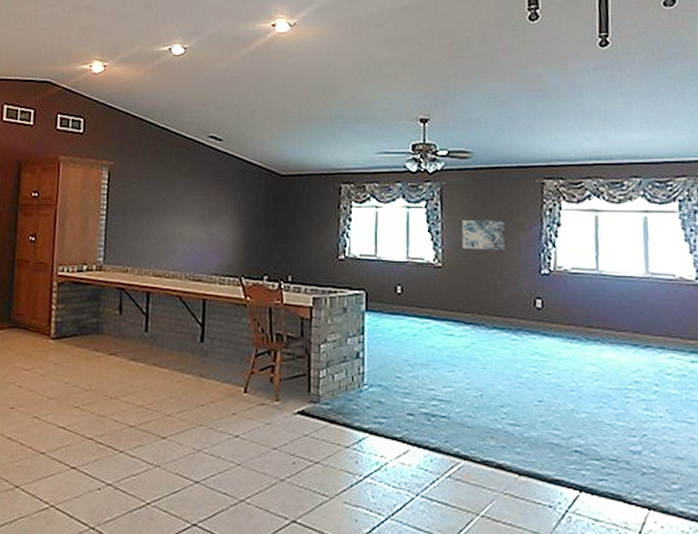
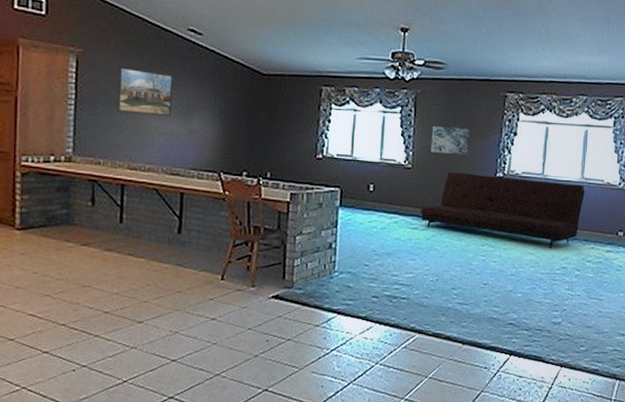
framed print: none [144,176,195,222] -> present [117,67,173,116]
sofa: none [456,270,653,358] -> present [420,172,585,248]

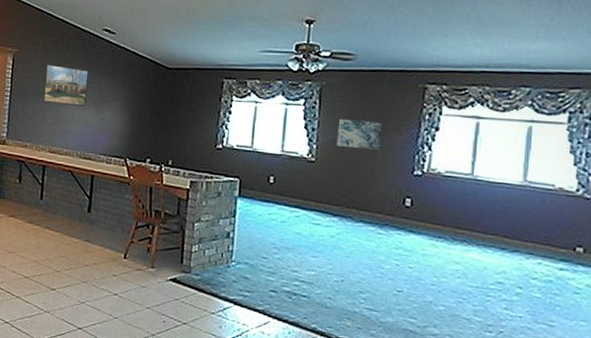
sofa: present [420,172,585,248] -> none [324,167,529,259]

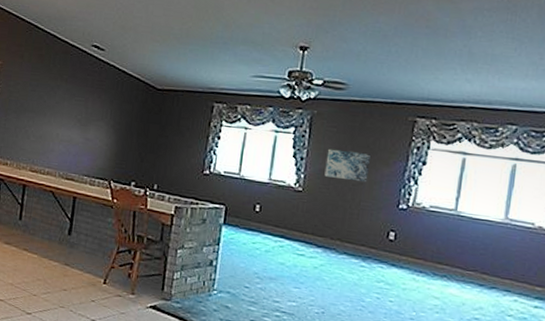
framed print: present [42,64,89,106] -> none [25,78,75,125]

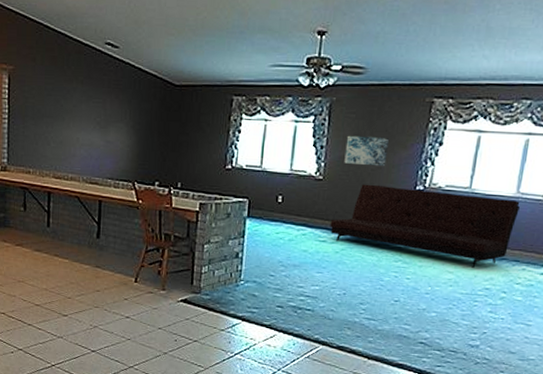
sofa: none [309,198,509,295] -> present [330,184,520,268]

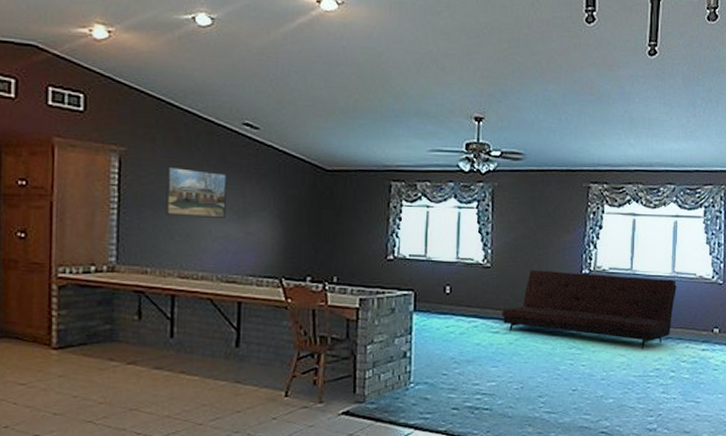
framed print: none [44,82,92,128] -> present [166,166,227,218]
wall art: present [344,135,389,167] -> none [511,221,552,252]

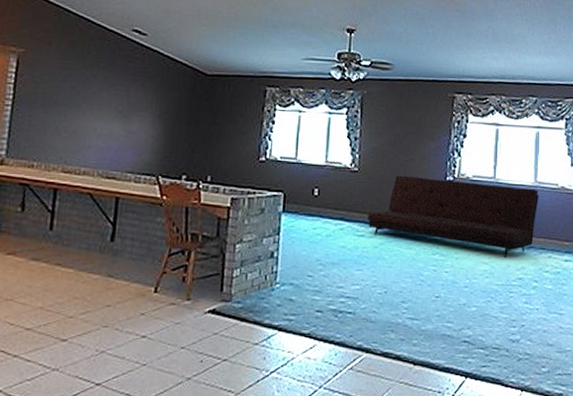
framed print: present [166,166,227,218] -> none [55,67,114,117]

